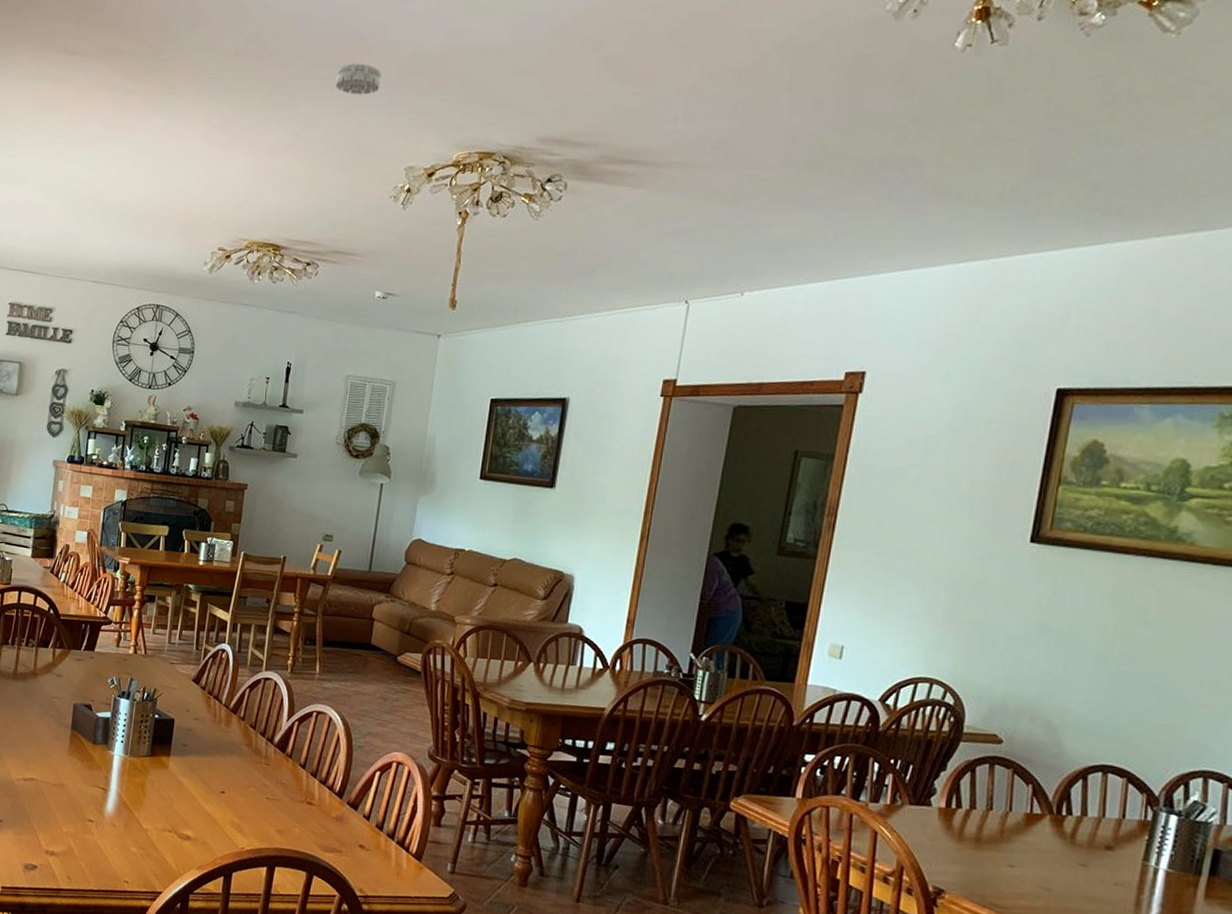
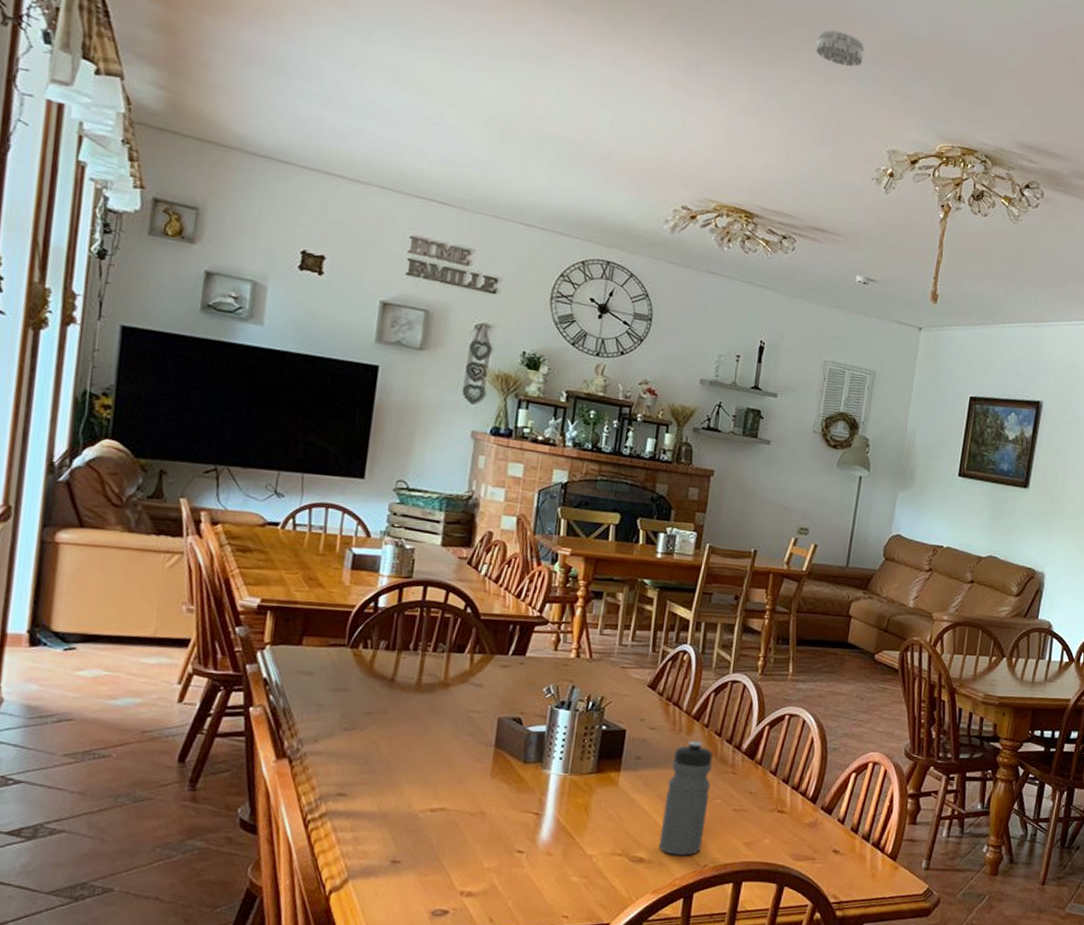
water bottle: none [202,732,248,838] -> present [658,741,713,856]

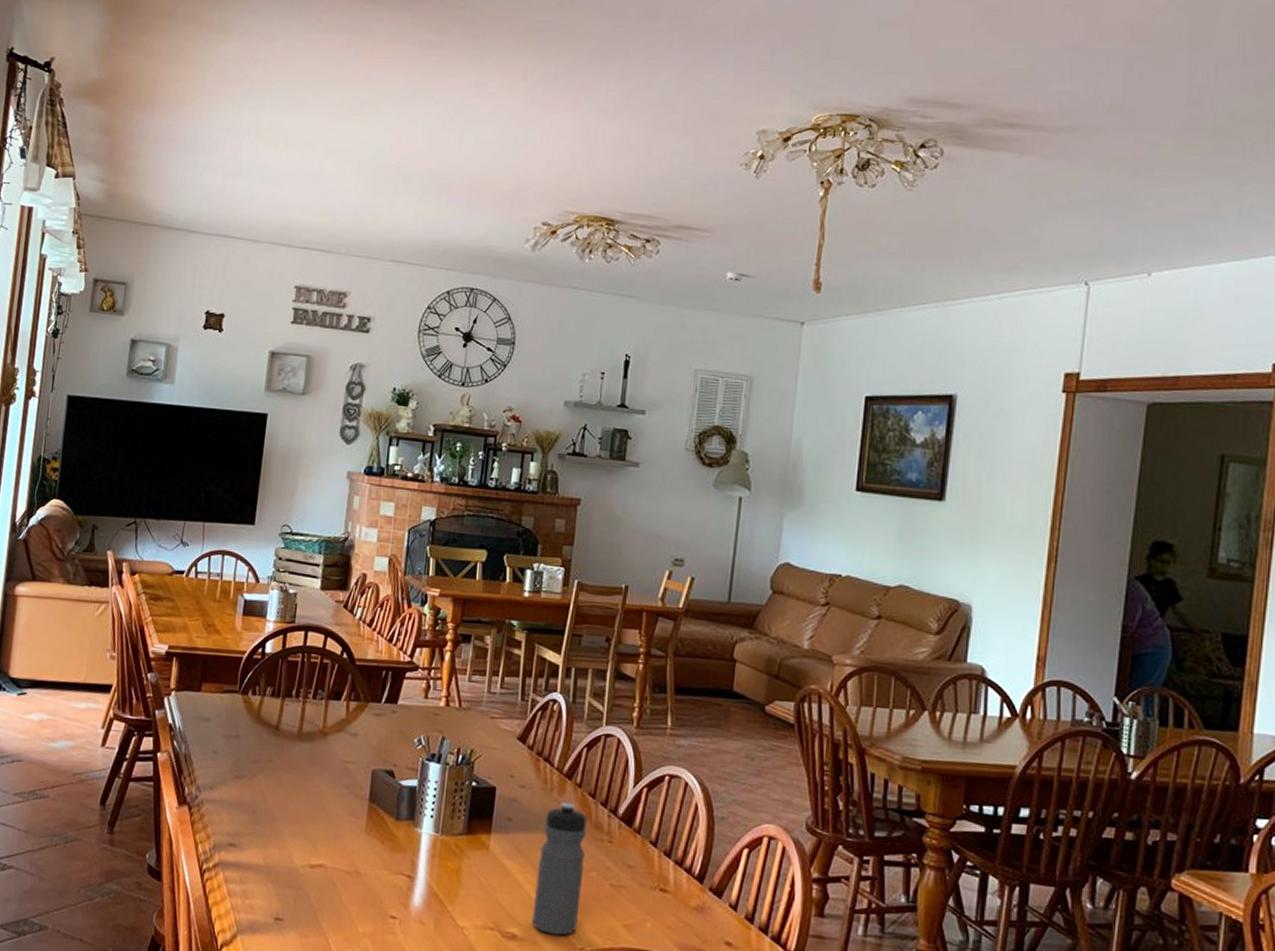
smoke detector: present [816,30,865,67] -> none [675,15,727,50]

